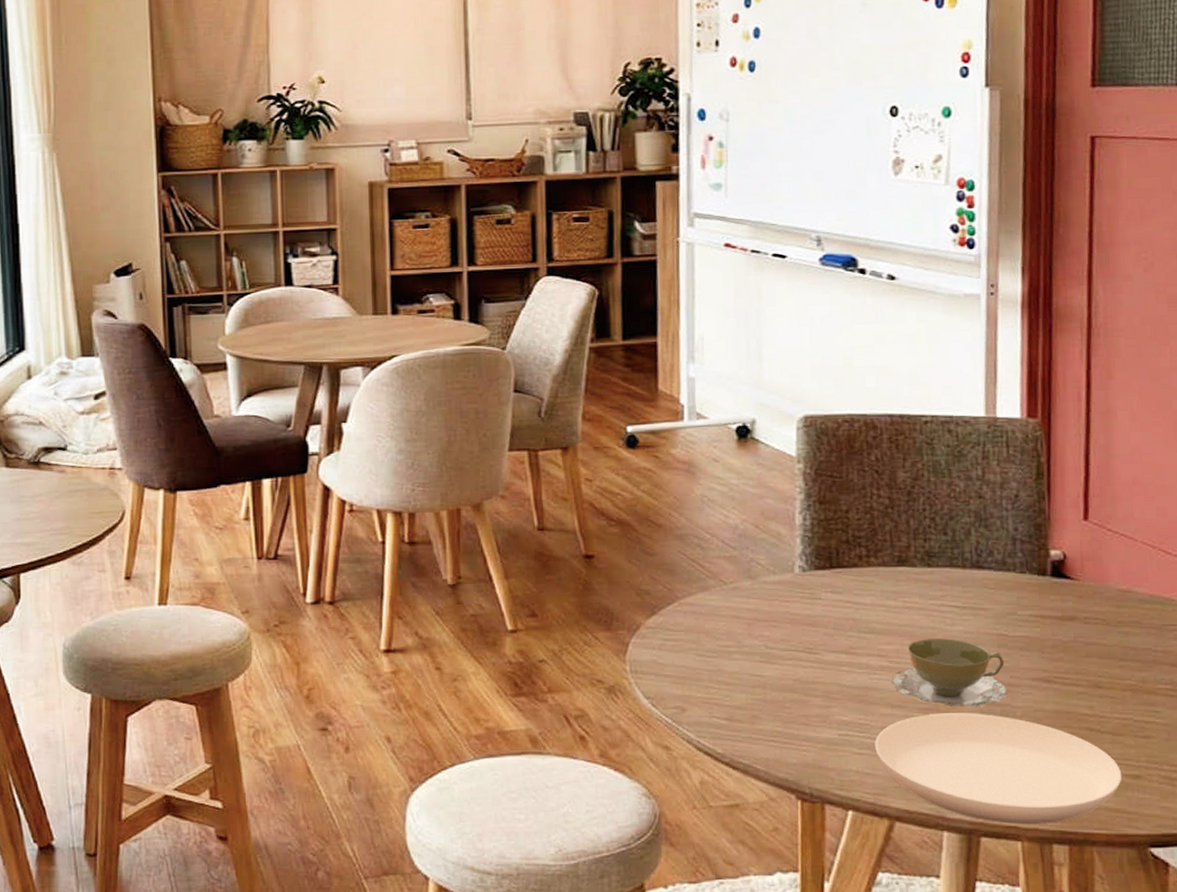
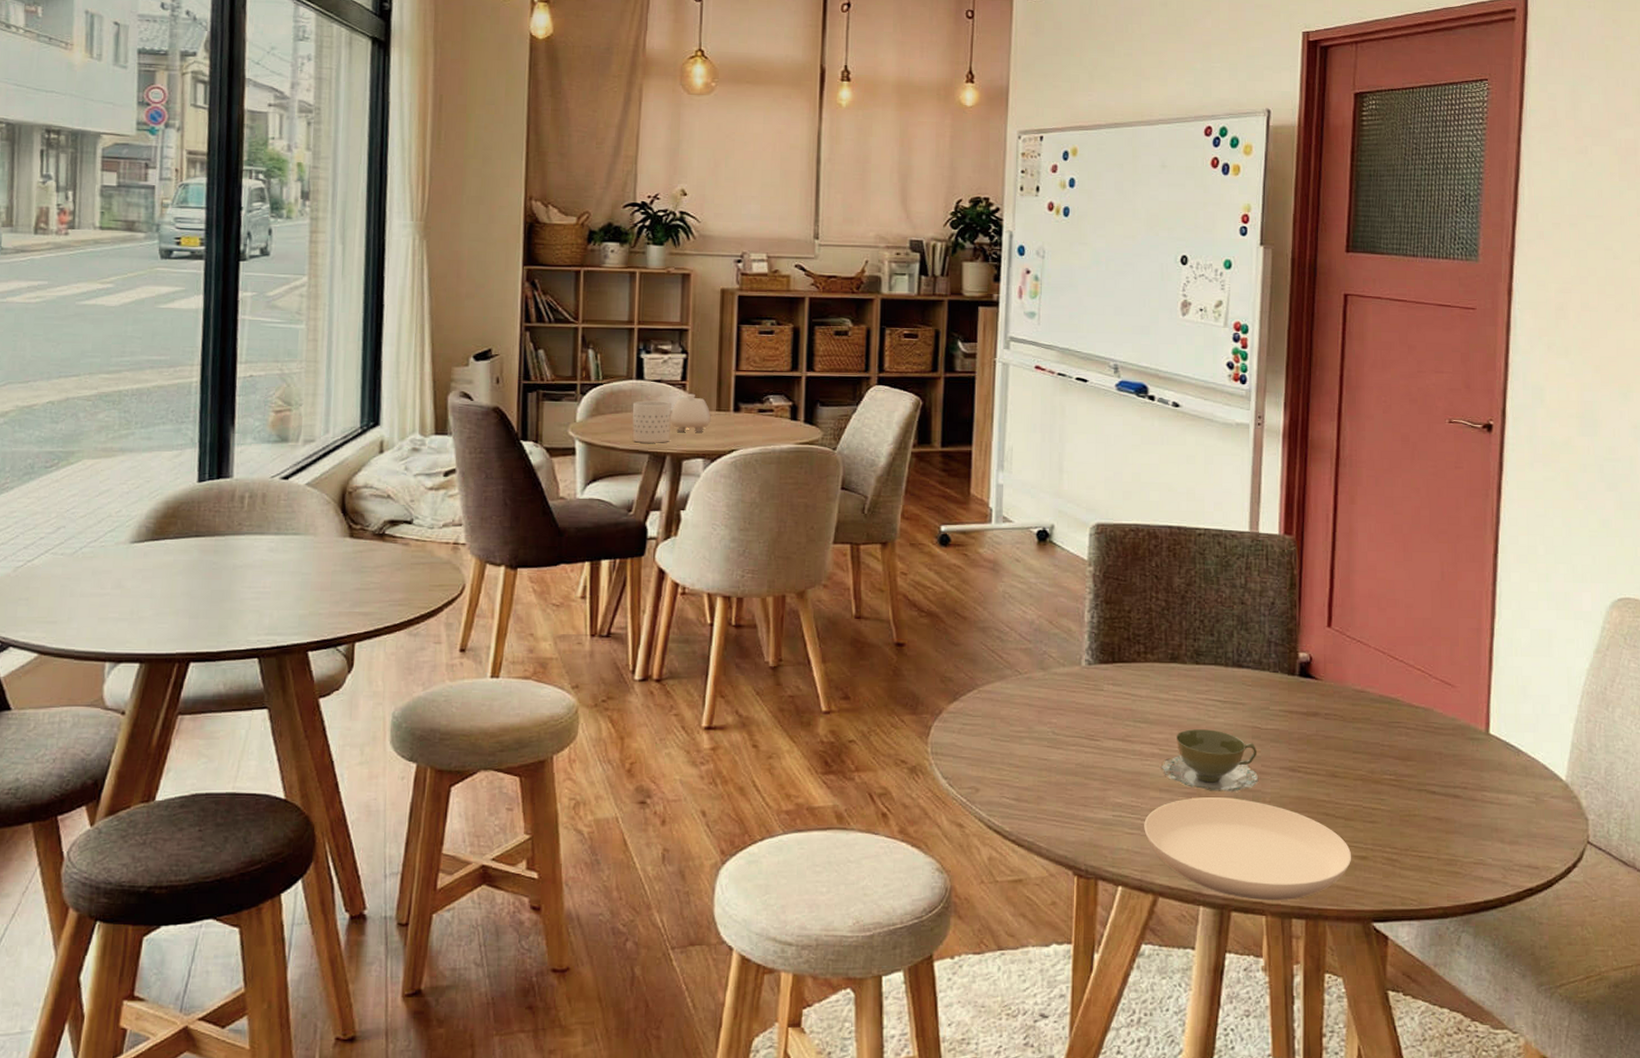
mug: none [283,307,325,354] -> present [632,400,671,443]
sugar bowl: none [323,297,368,340] -> present [670,393,711,432]

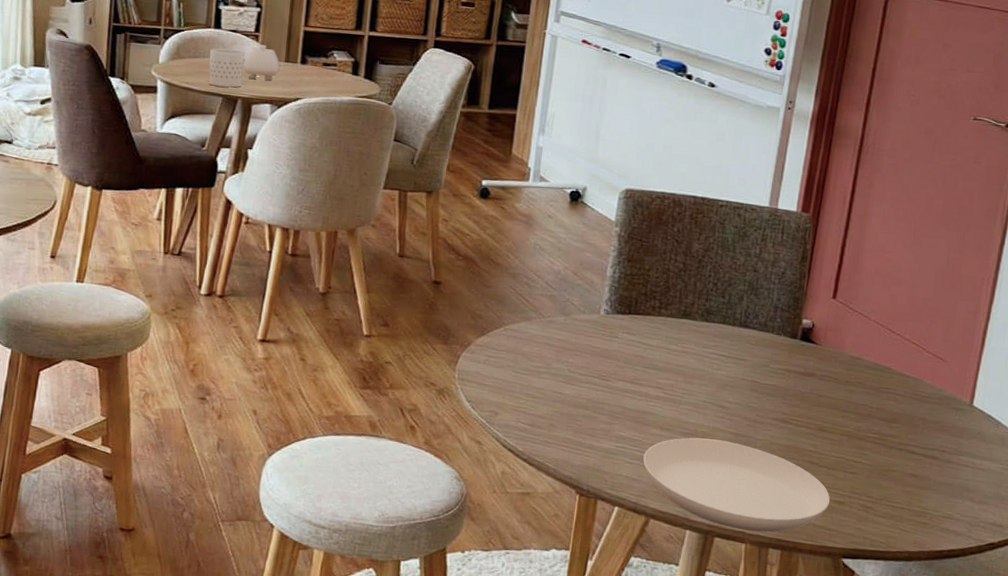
teacup: present [1160,729,1259,793] -> none [663,378,754,437]

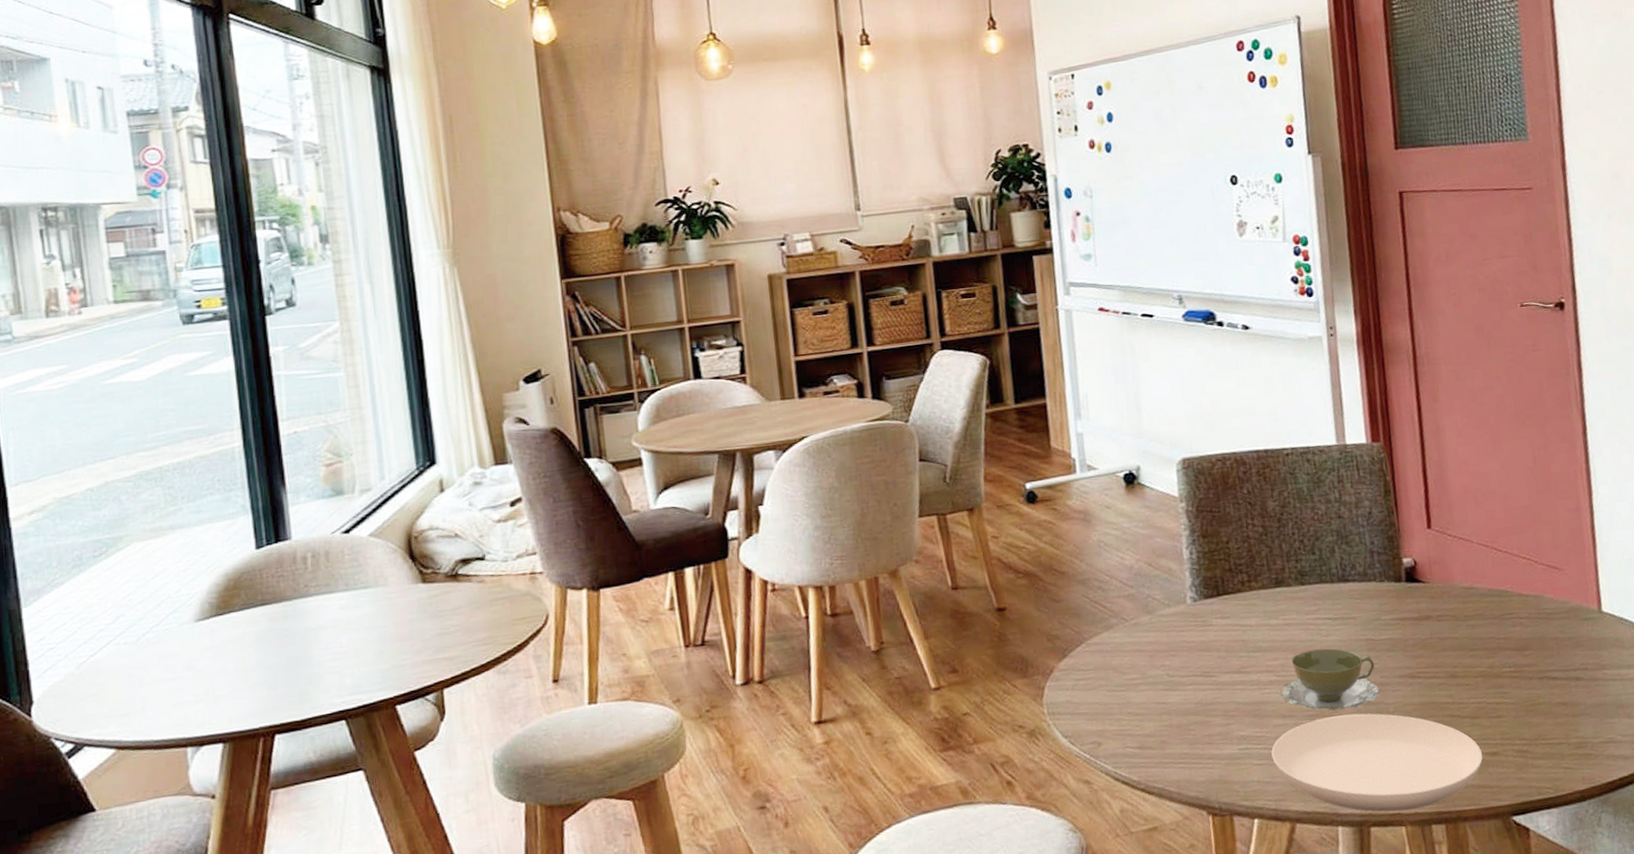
mug: present [208,48,245,88] -> none [694,397,738,444]
sugar bowl: present [242,44,280,80] -> none [734,385,777,427]
teacup: none [663,378,754,437] -> present [1280,648,1380,711]

